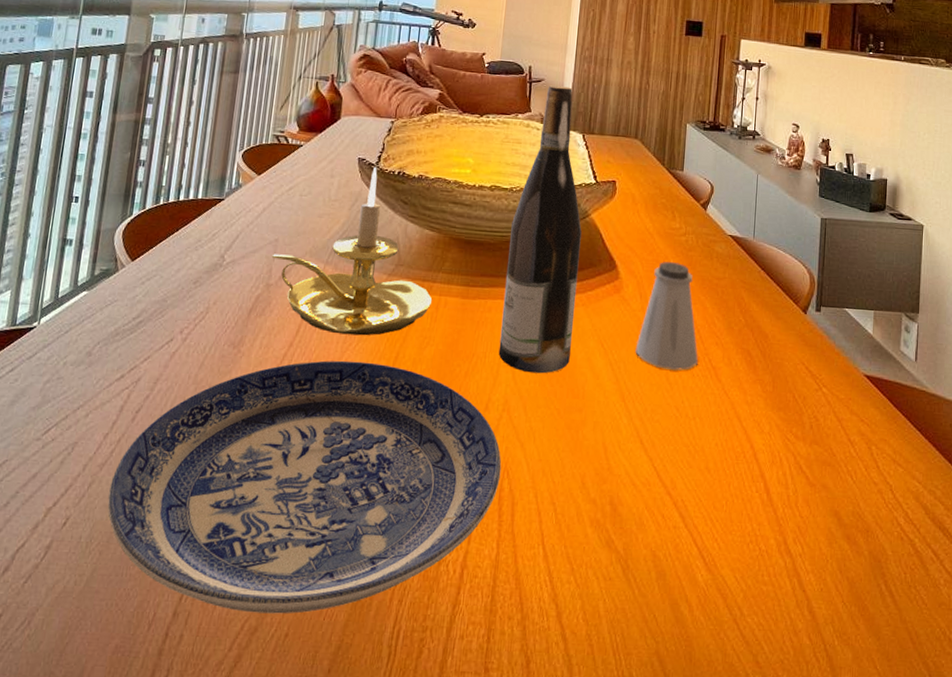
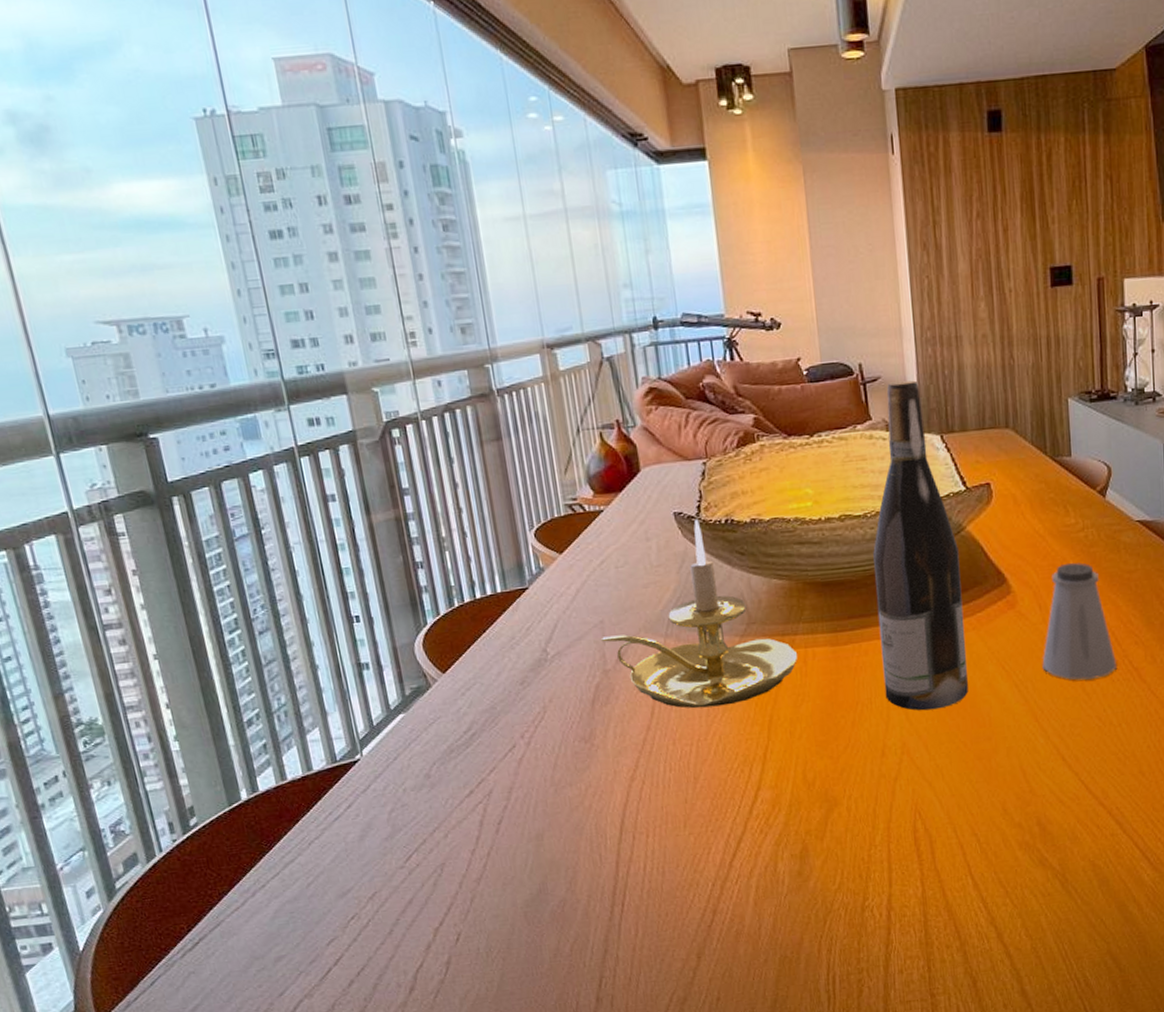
plate: present [107,360,502,614] -> none [493,730,913,987]

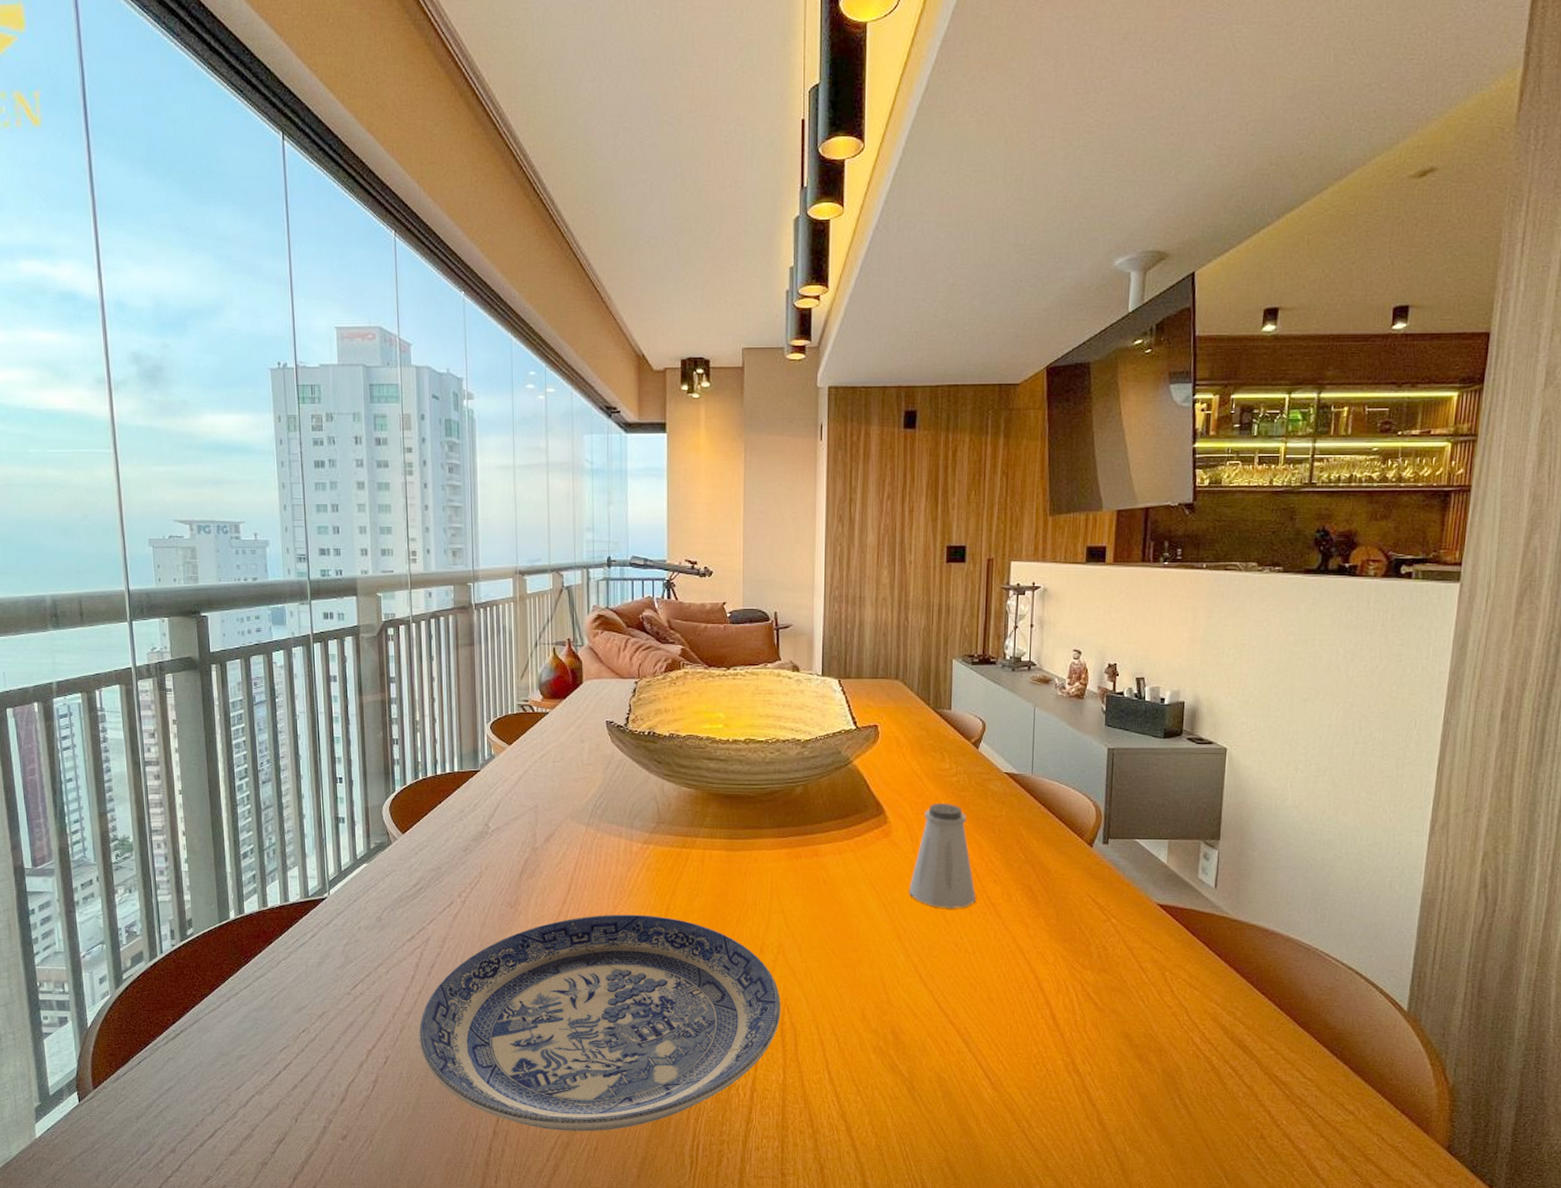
plate: none [493,730,913,987] -> present [419,914,781,1132]
candle holder: present [601,518,798,708] -> none [533,728,697,891]
wine bottle: present [873,380,968,711] -> none [768,630,844,918]

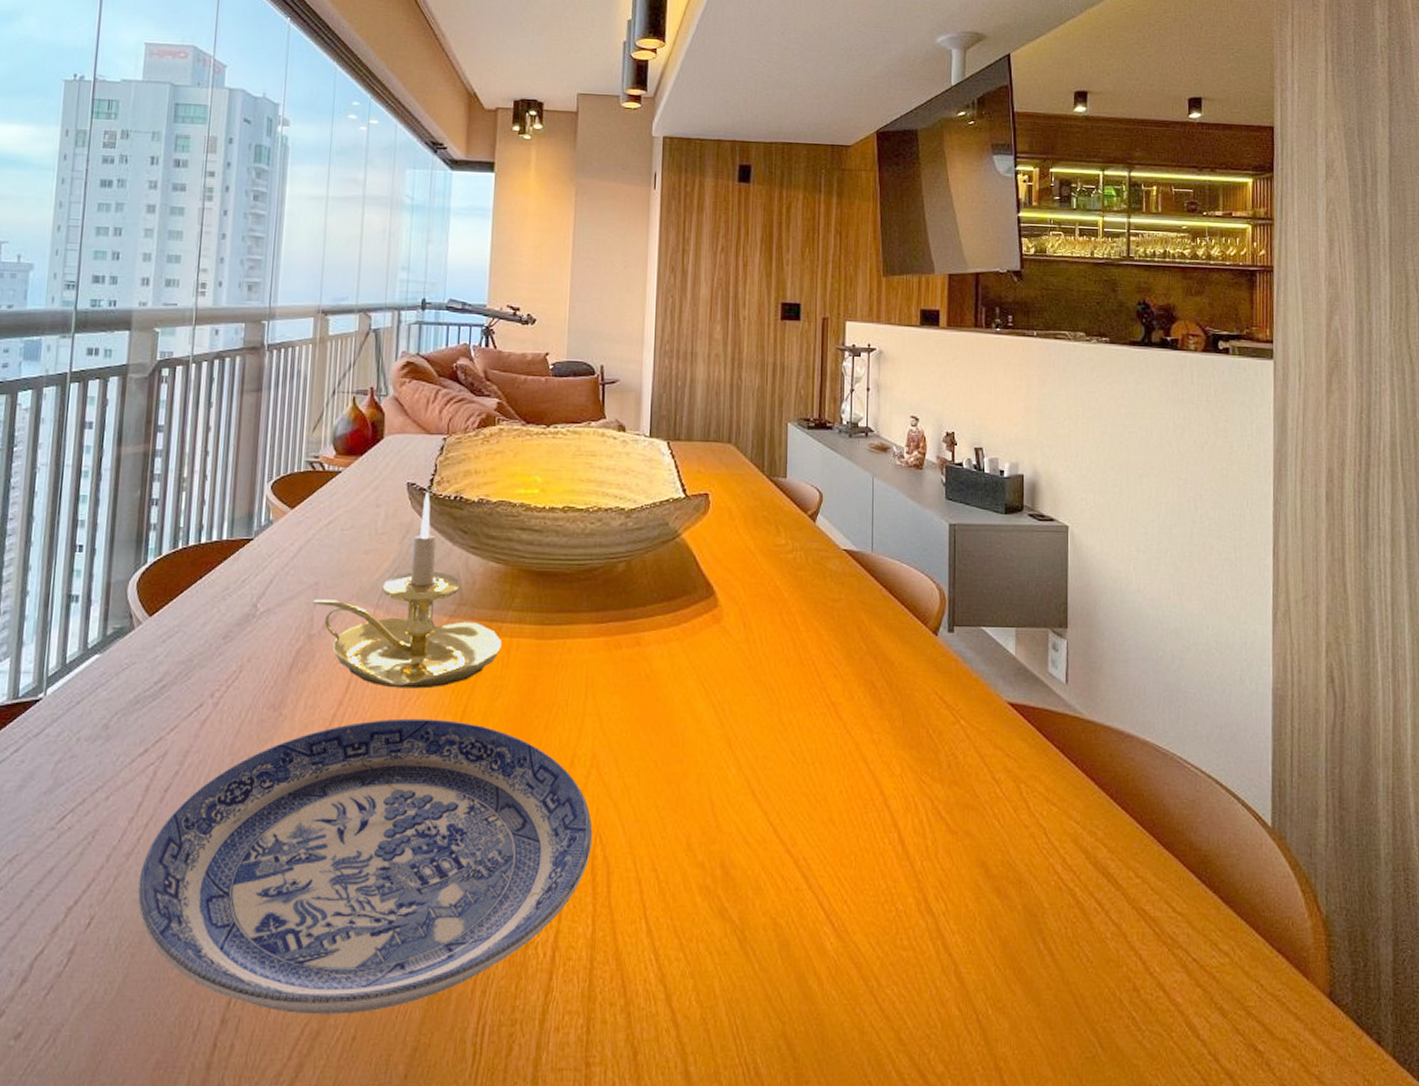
candle holder: none [533,728,697,891] -> present [312,491,503,689]
saltshaker: present [909,803,975,909] -> none [741,584,814,710]

